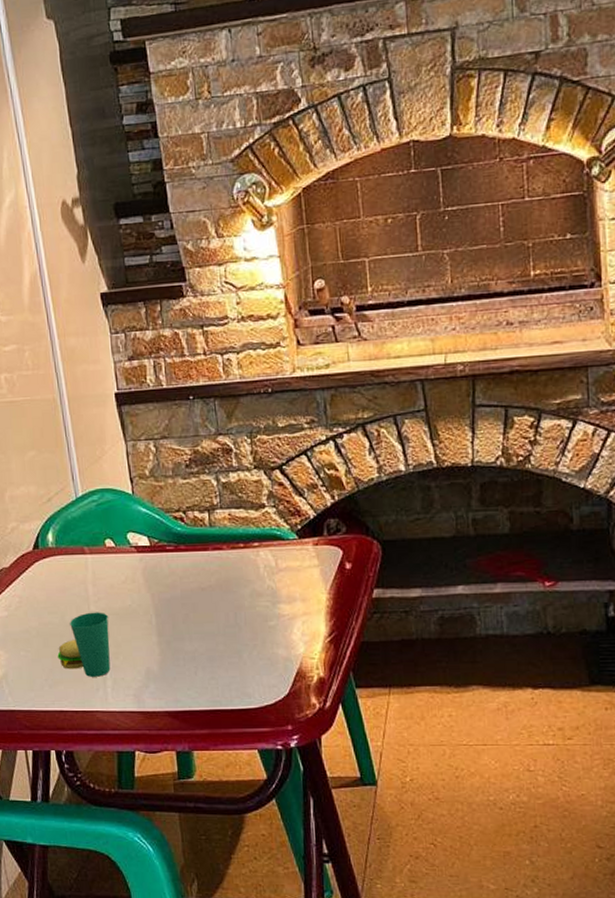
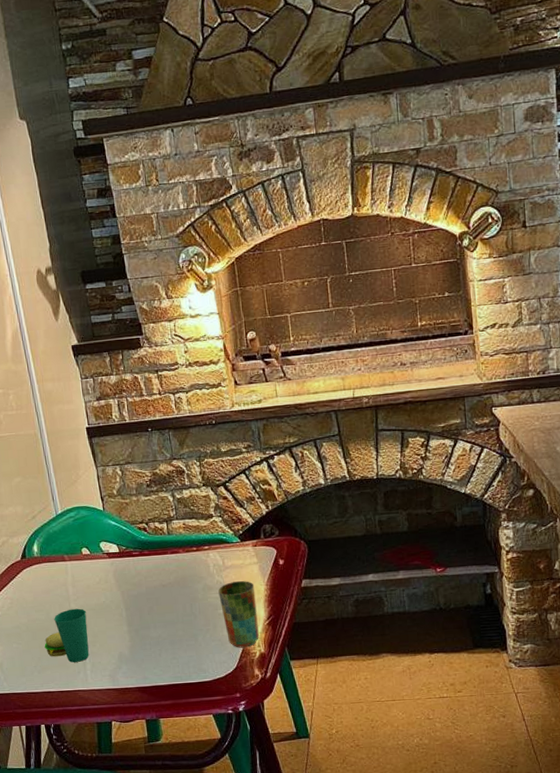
cup: none [269,587,318,670] -> present [218,581,259,648]

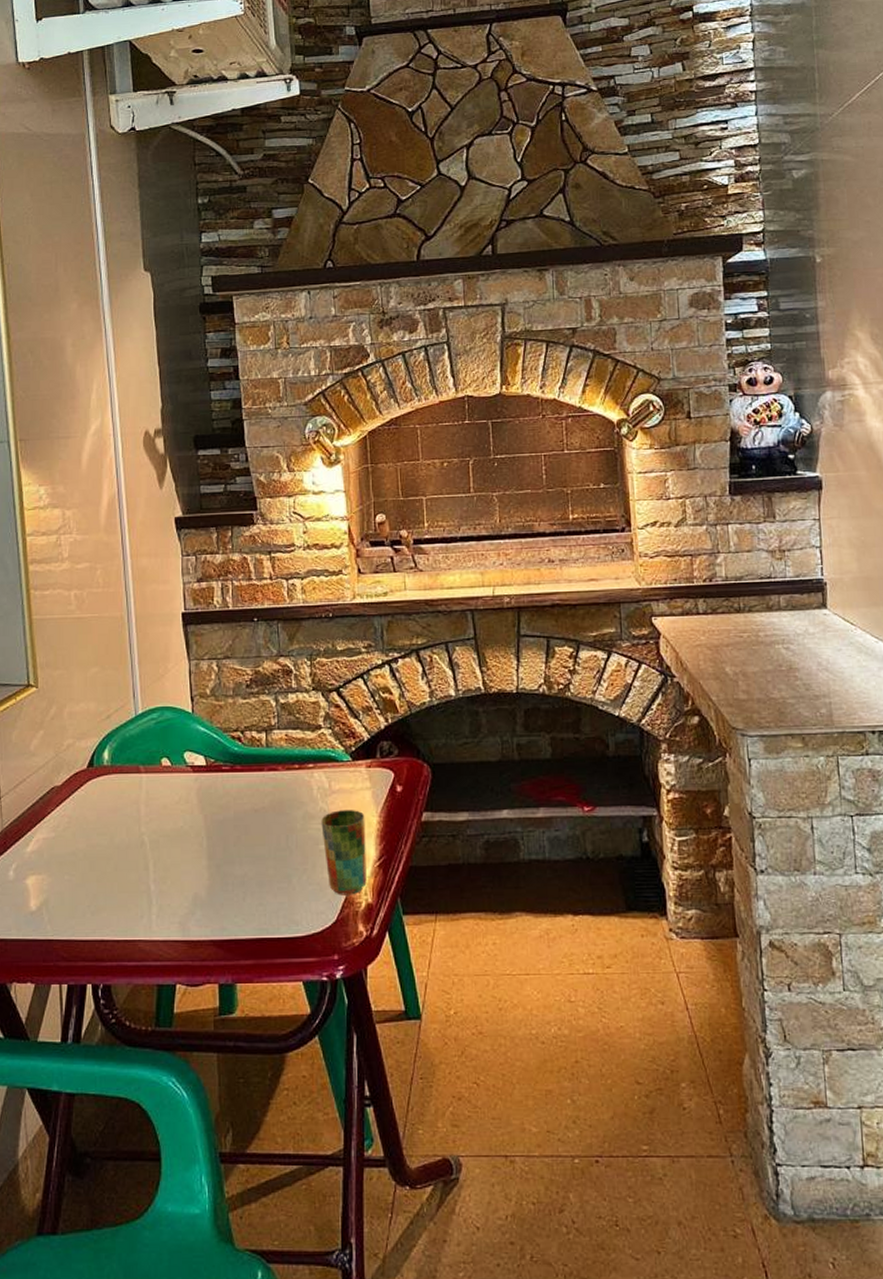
cup: present [44,608,89,662] -> none [103,833,160,903]

